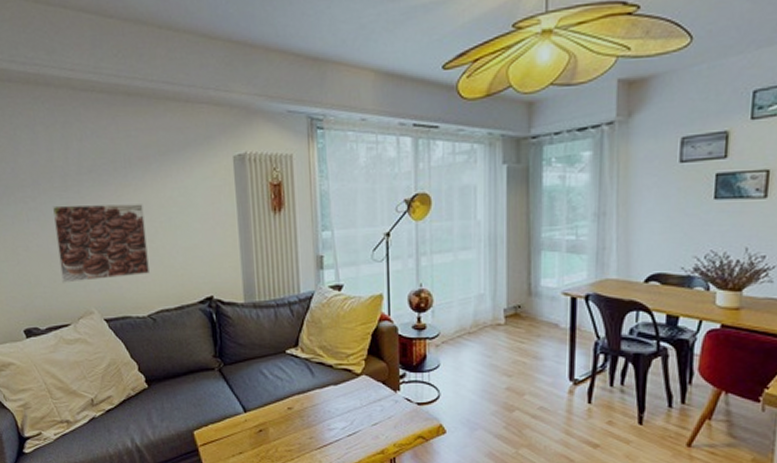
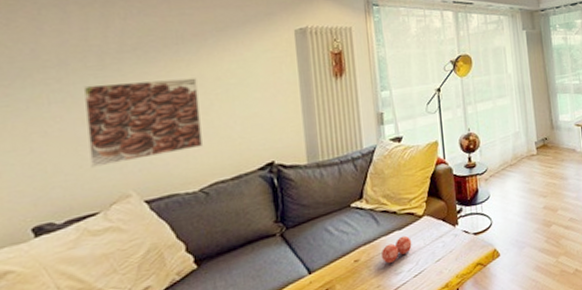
decorative ball: none [314,392,348,418] -> present [380,235,412,264]

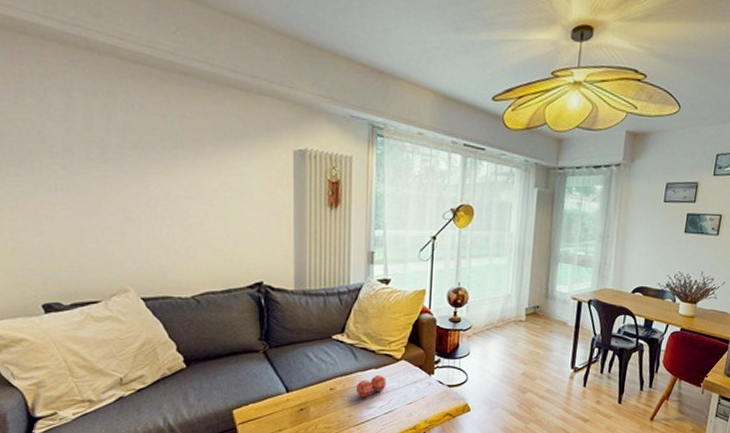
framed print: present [83,78,204,168] -> none [86,177,198,259]

